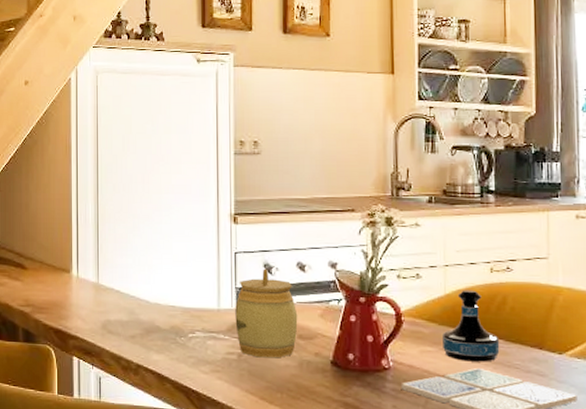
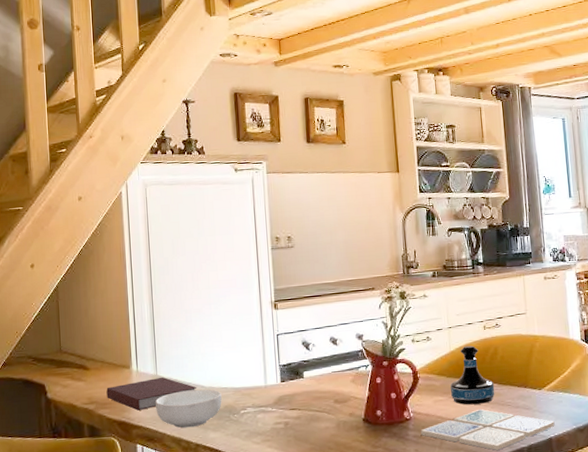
notebook: none [44,286,142,320] -> present [106,376,197,411]
cereal bowl: none [95,304,168,346] -> present [155,389,222,428]
jar: present [235,268,298,358] -> none [280,346,334,424]

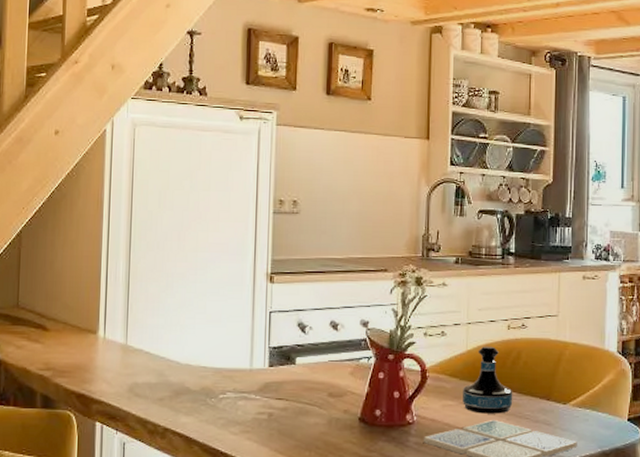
notebook: present [106,376,197,411] -> none [66,347,172,383]
cereal bowl: present [155,389,222,428] -> none [122,365,199,409]

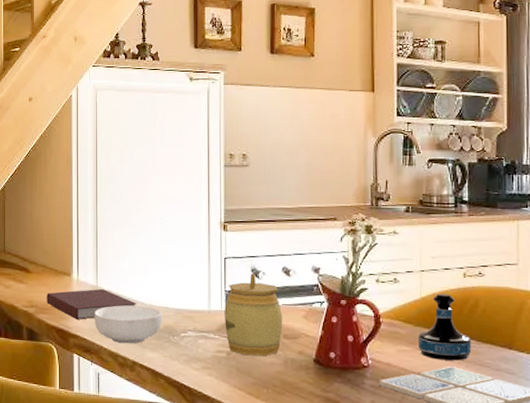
notebook: none [66,347,172,383] -> present [46,288,138,320]
cereal bowl: none [122,365,199,409] -> present [94,305,162,344]
jar: none [267,328,329,417] -> present [224,273,283,357]

